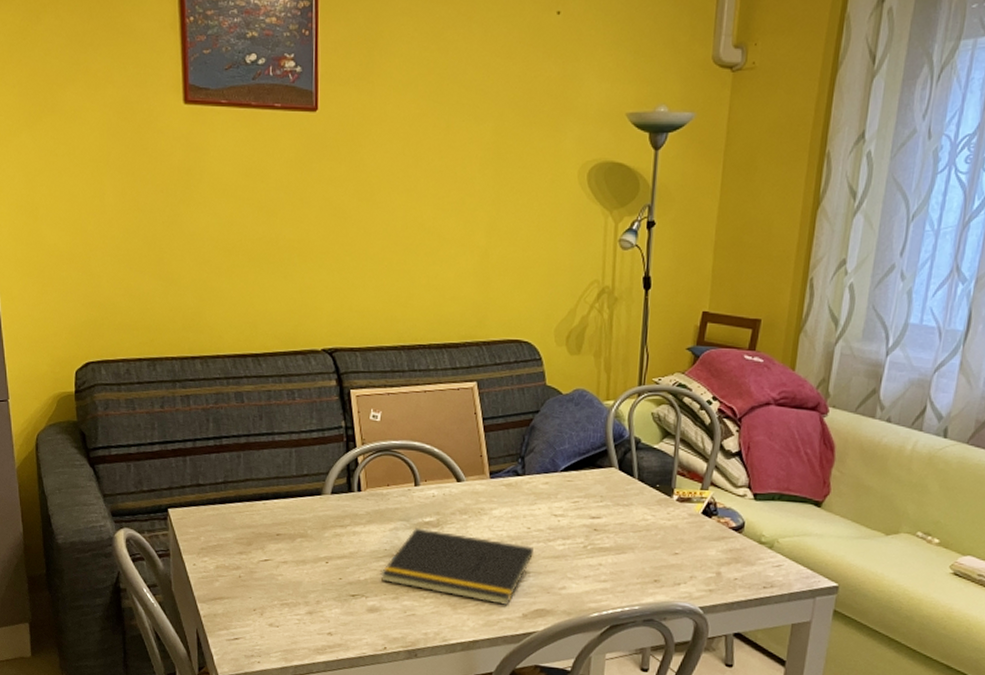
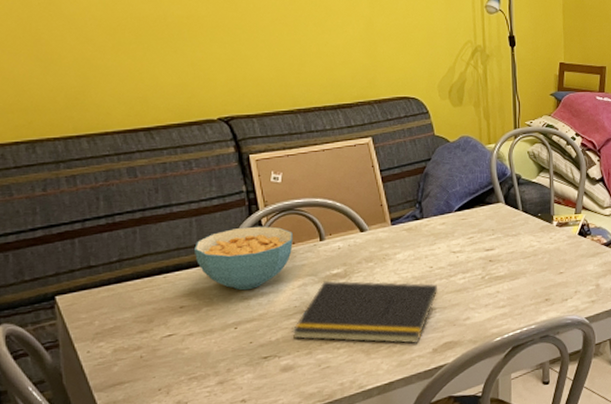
cereal bowl: none [293,463,388,527] -> present [194,226,293,291]

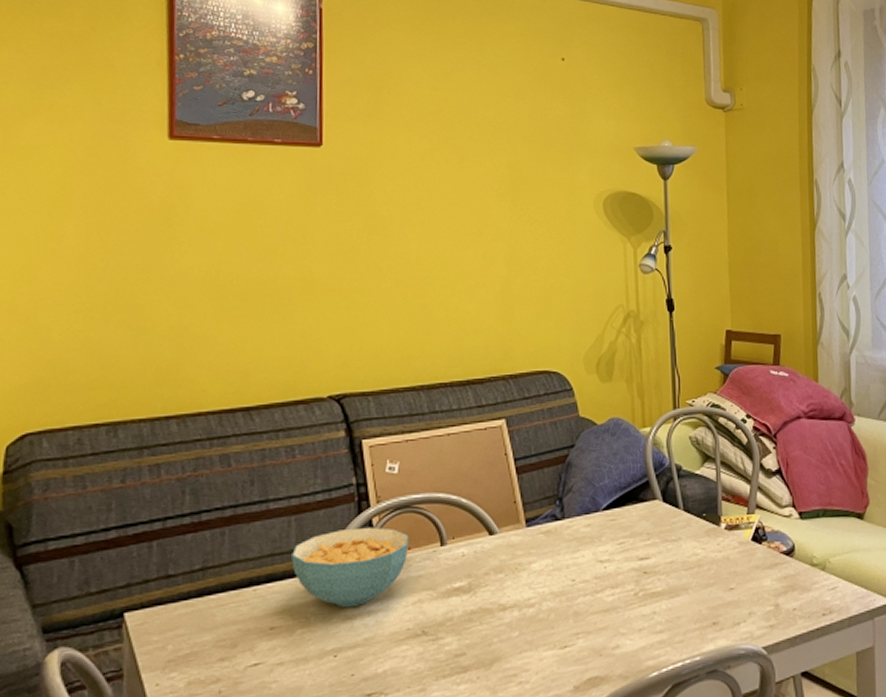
notepad: present [292,281,438,344] -> none [403,596,582,679]

